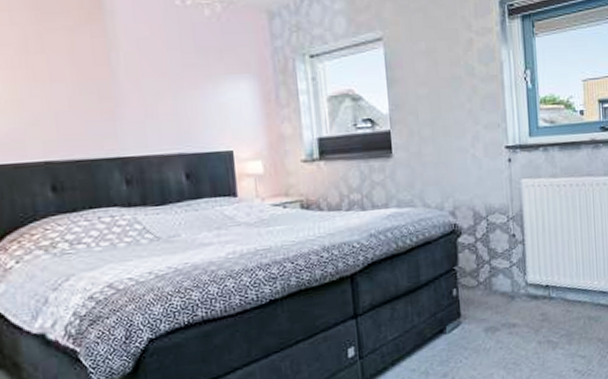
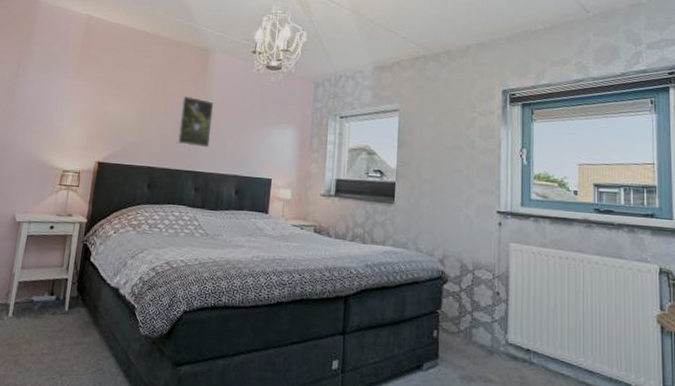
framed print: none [73,49,134,123] -> present [177,95,214,148]

